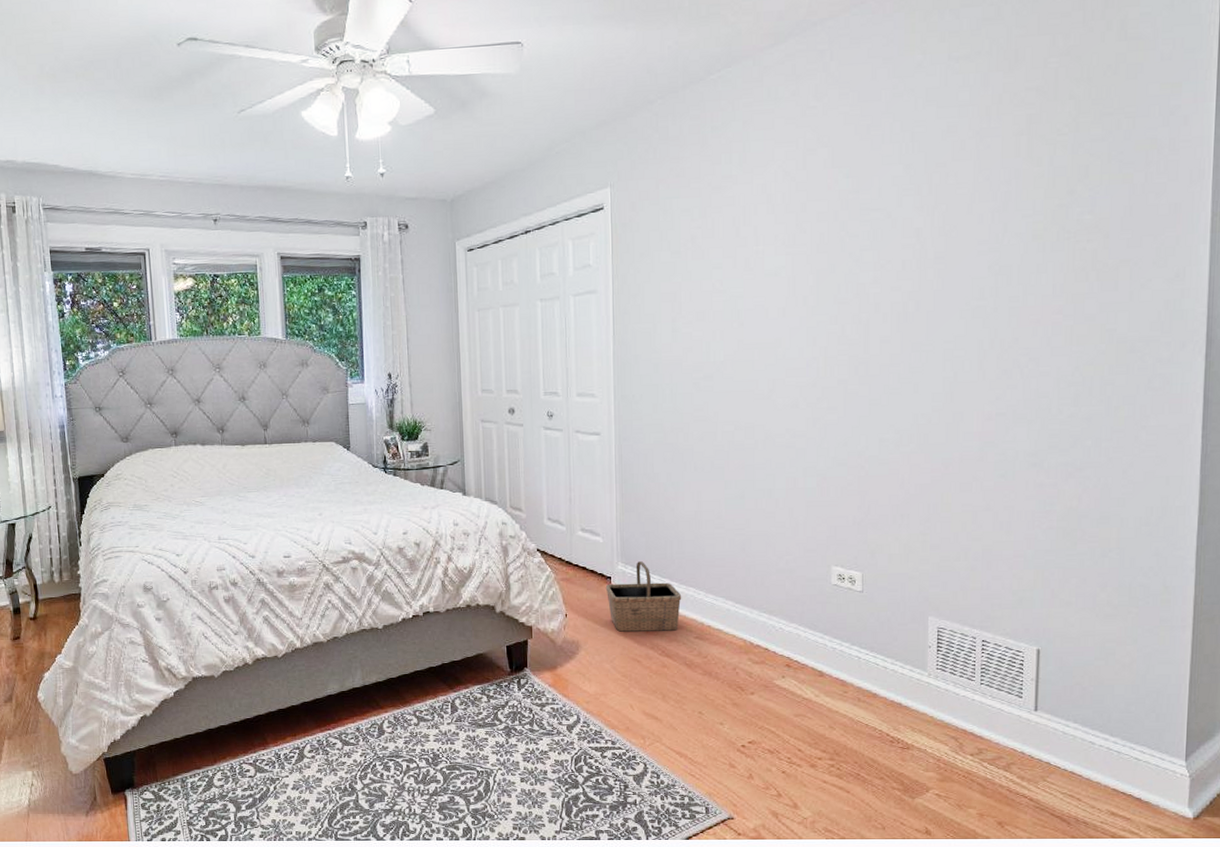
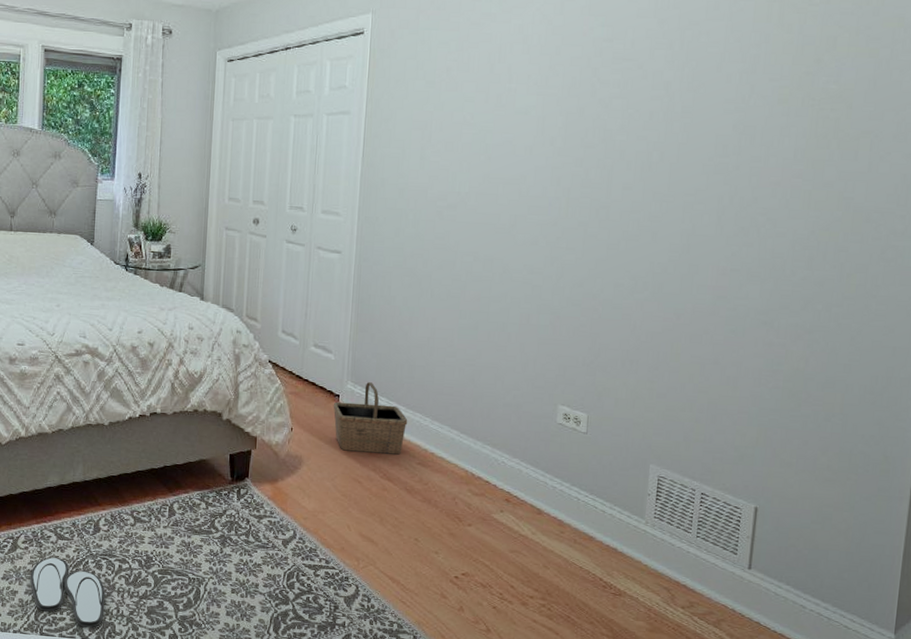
slippers: none [320,763,396,829] -> present [30,557,105,627]

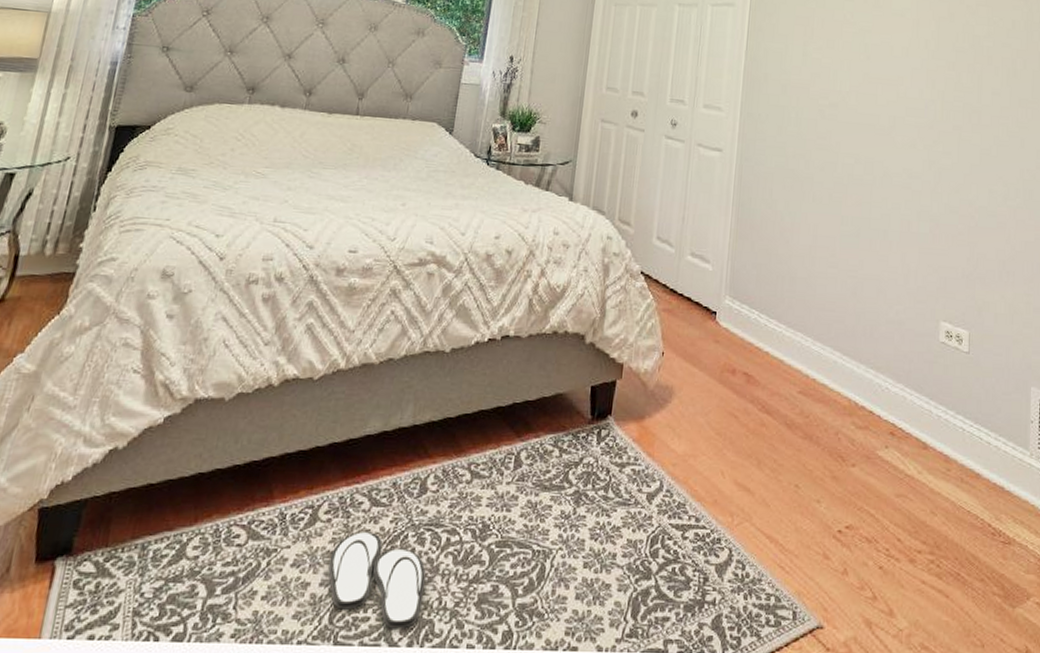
basket: present [333,382,408,455] -> none [709,297,789,382]

